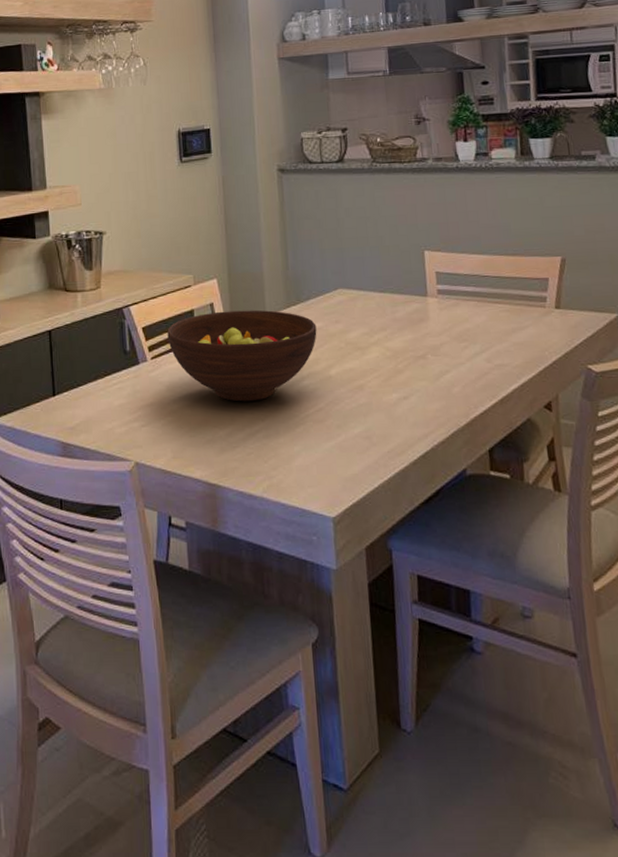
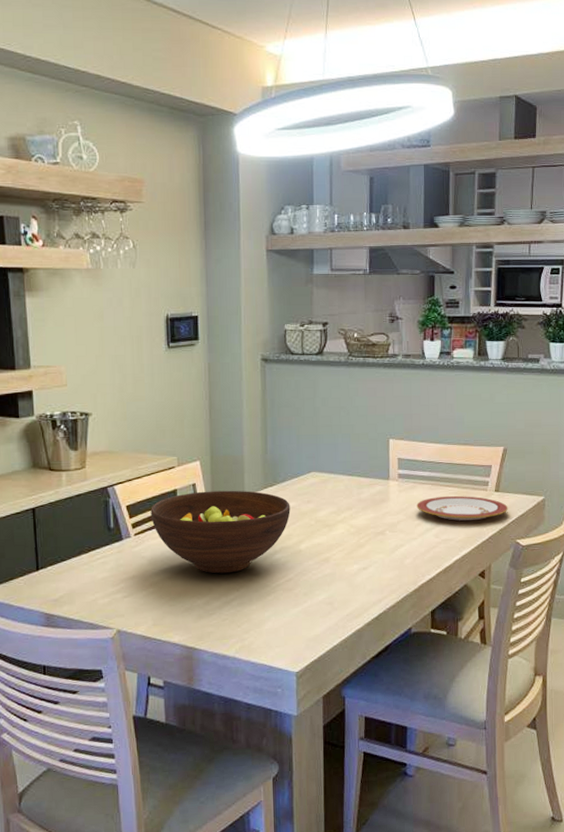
plate: none [461,313,574,344] -> present [416,495,508,521]

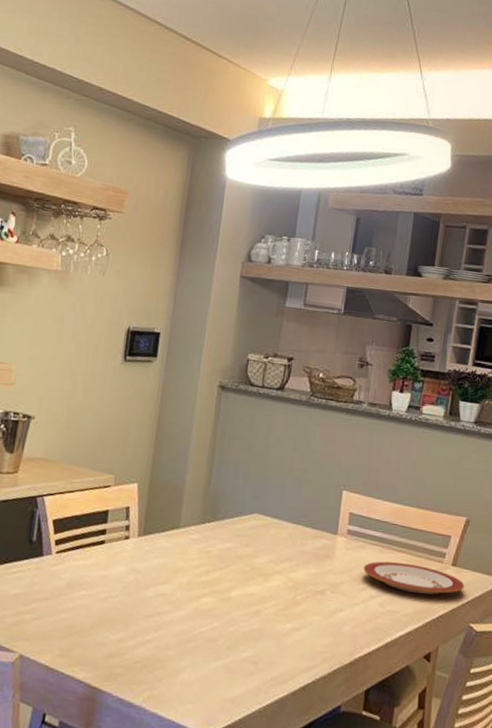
fruit bowl: present [151,490,290,574] -> none [76,516,227,611]

